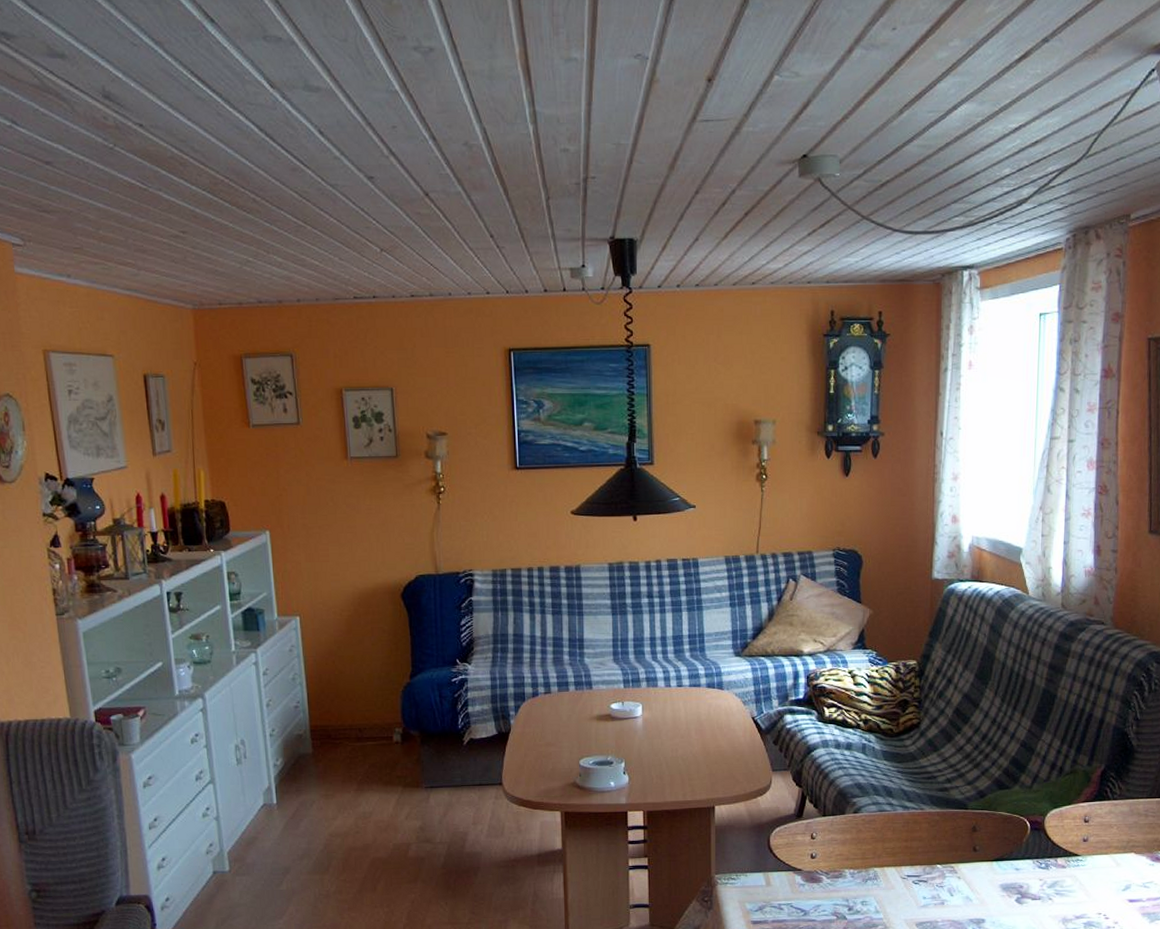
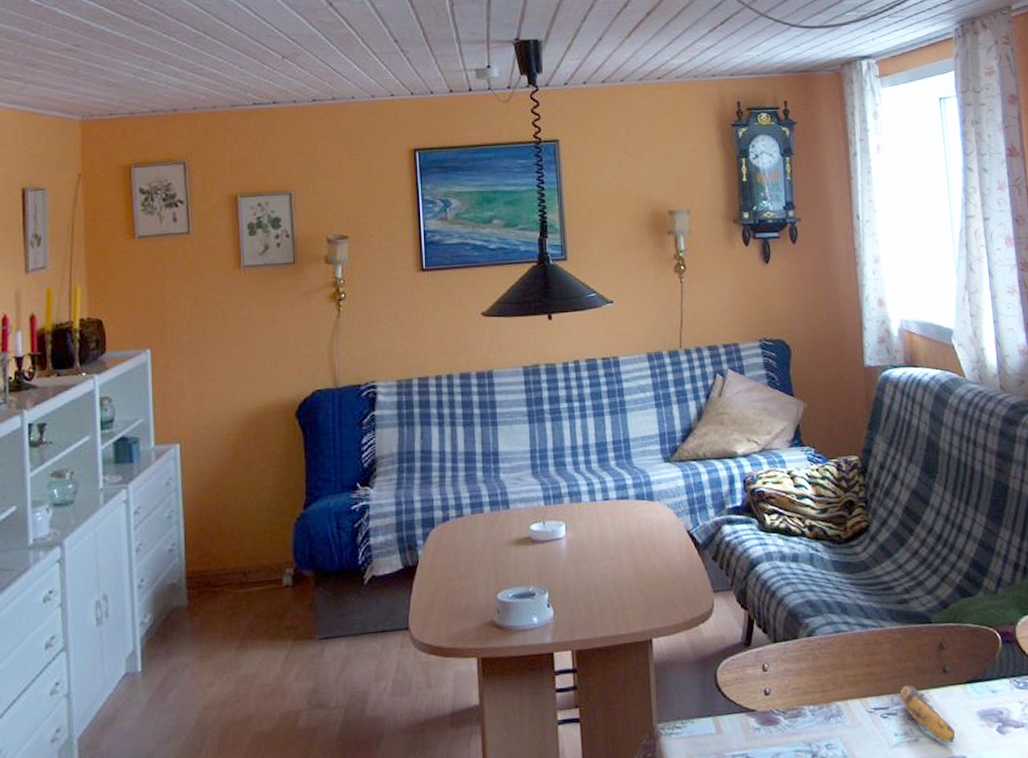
banana: none [931,858,978,907] -> present [899,685,956,743]

